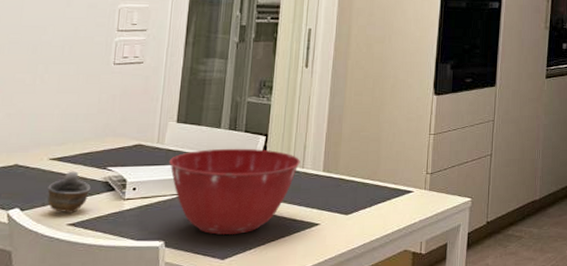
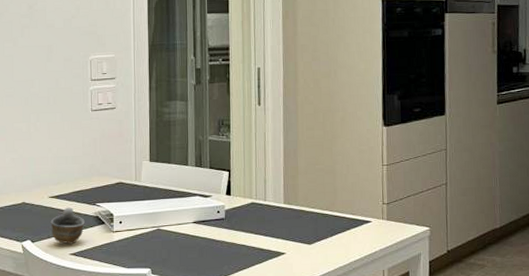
mixing bowl: present [168,148,300,235] -> none [147,183,262,263]

